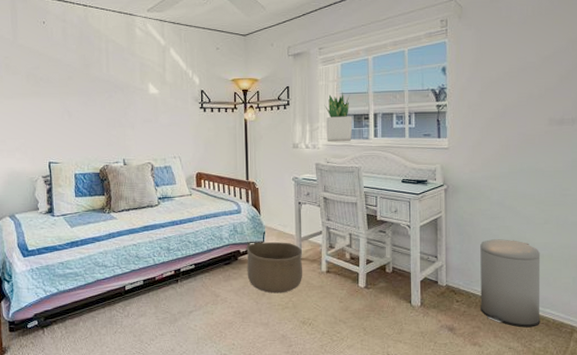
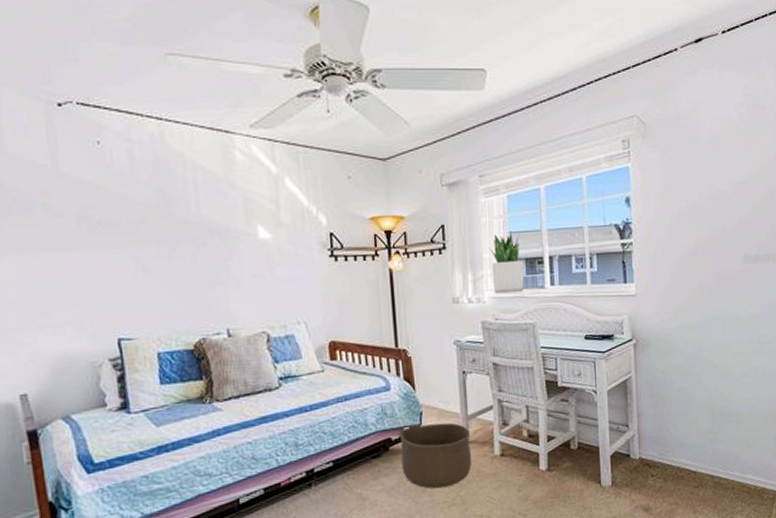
pedal bin: present [480,239,541,328] -> none [675,398,741,499]

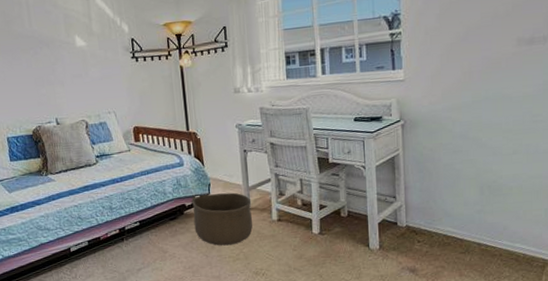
planter: present [488,230,524,295] -> none [265,28,298,84]

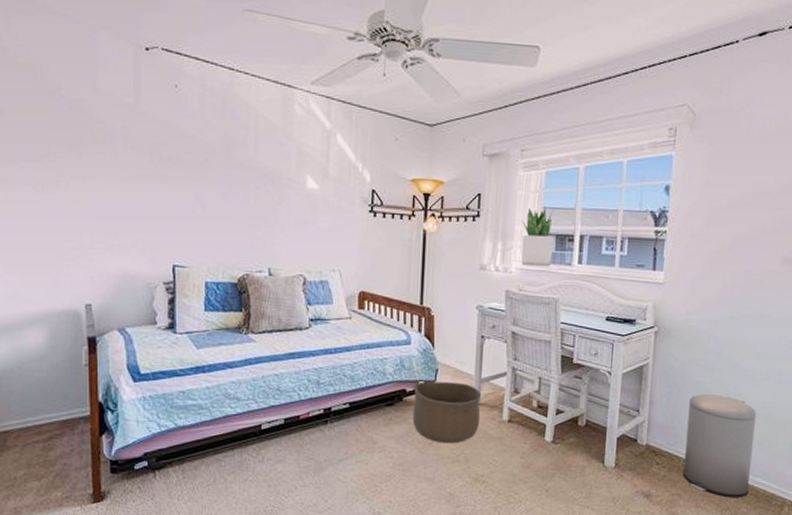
planter: none [265,28,298,84] -> present [520,206,554,267]
pedal bin: none [442,173,509,265] -> present [683,394,757,498]

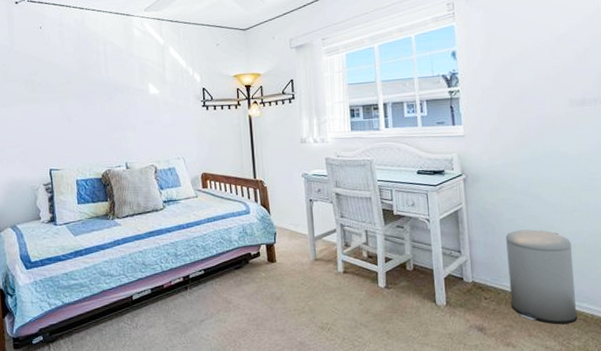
basket: present [412,381,482,444] -> none [257,242,319,298]
planter: present [520,206,554,267] -> none [330,82,362,136]

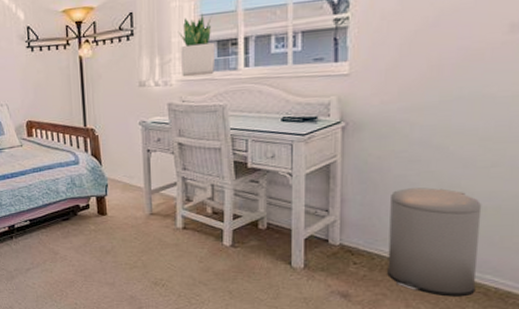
planter: none [330,82,362,136] -> present [178,13,214,77]

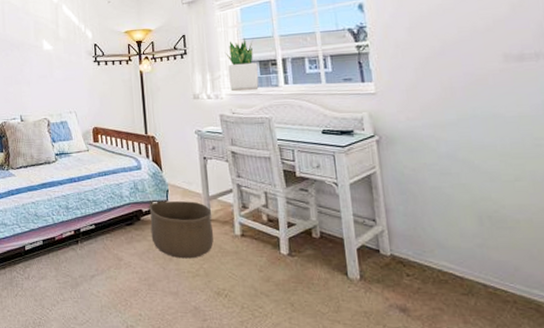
basket: none [86,195,154,252] -> present [149,201,214,259]
pedal bin: present [387,187,482,297] -> none [430,199,527,313]

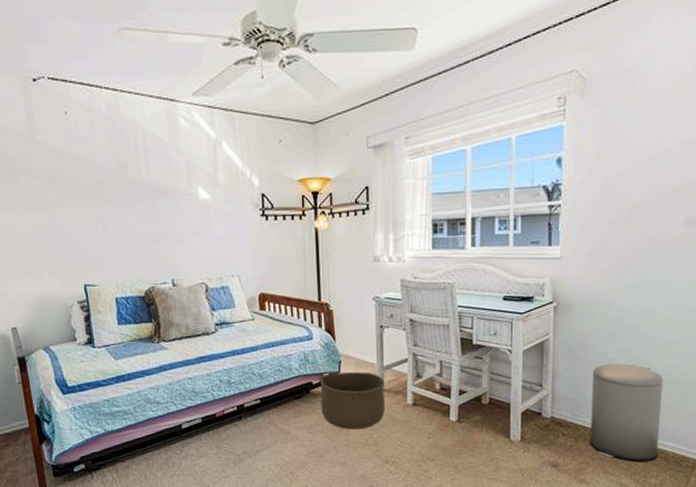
planter: present [224,37,259,92] -> none [411,192,444,254]
pedal bin: none [430,199,527,313] -> present [590,363,664,463]

